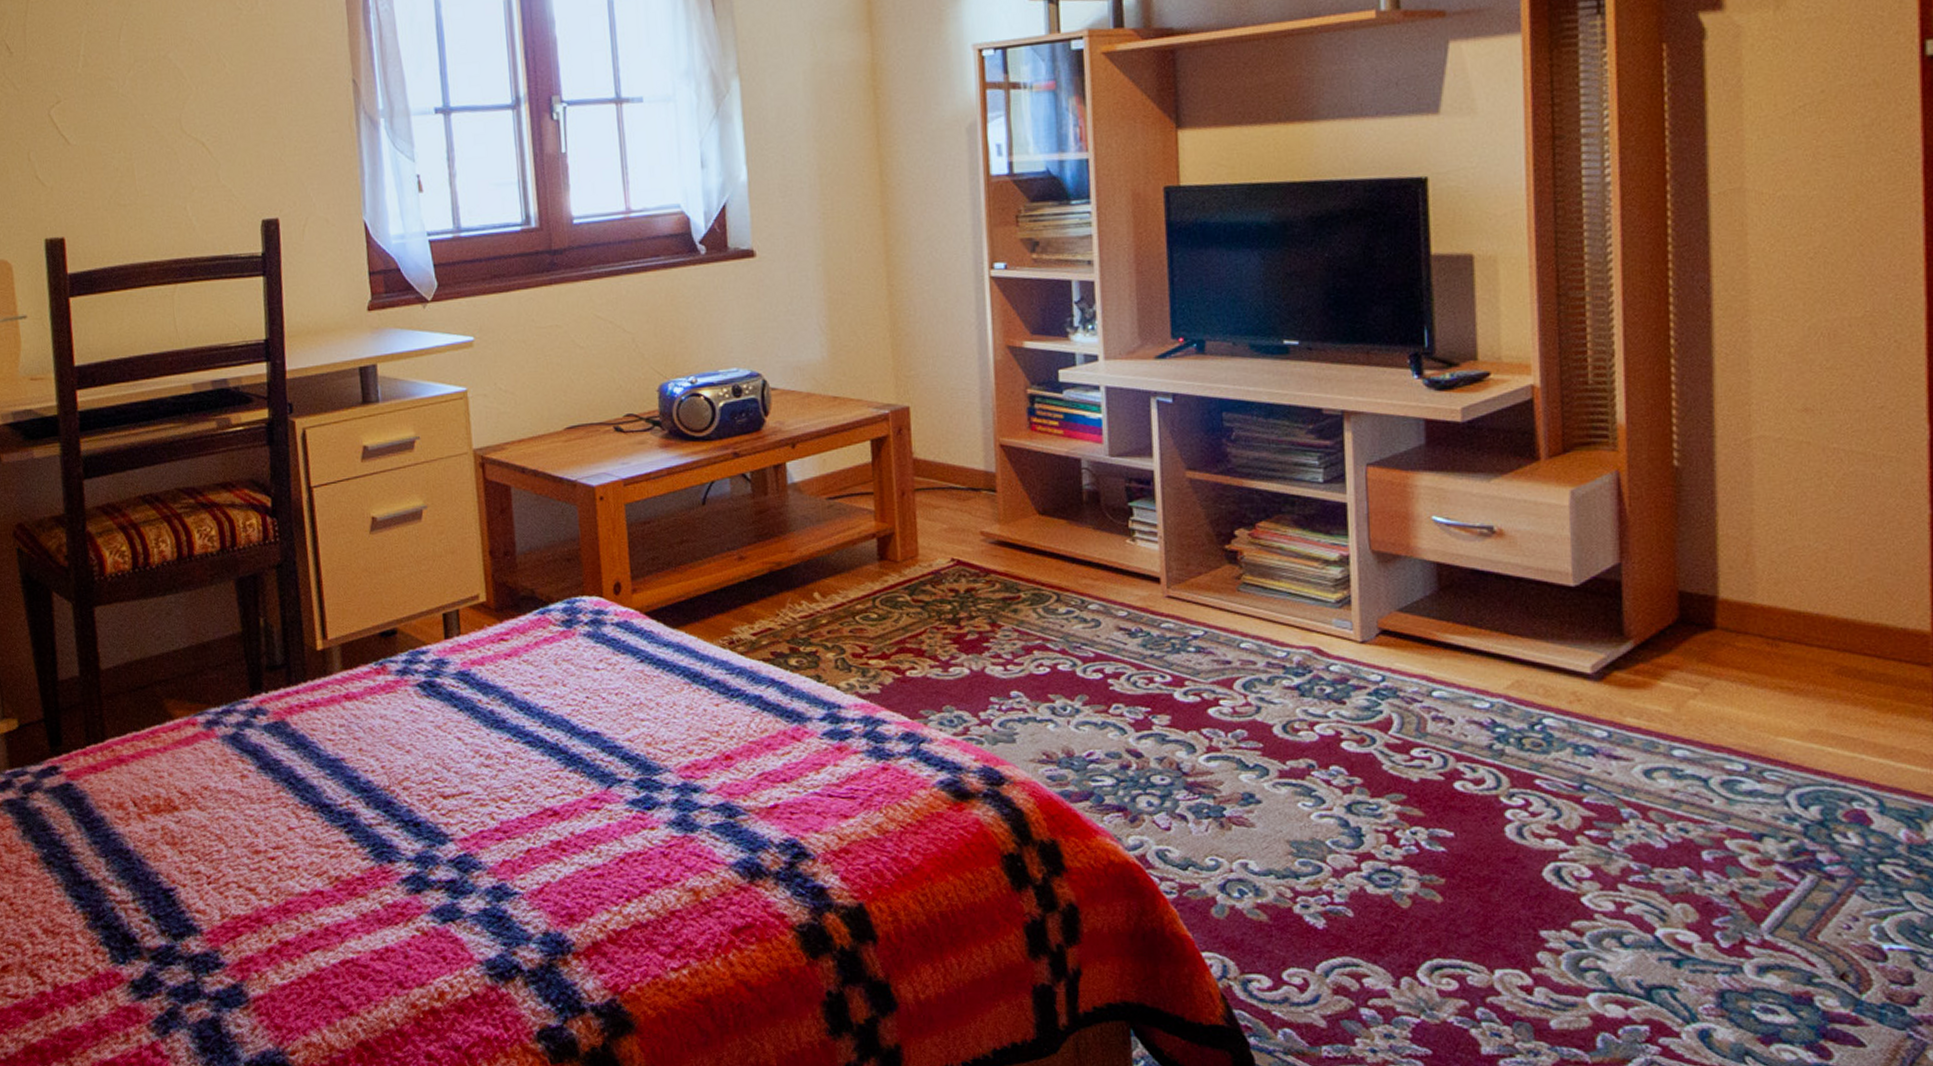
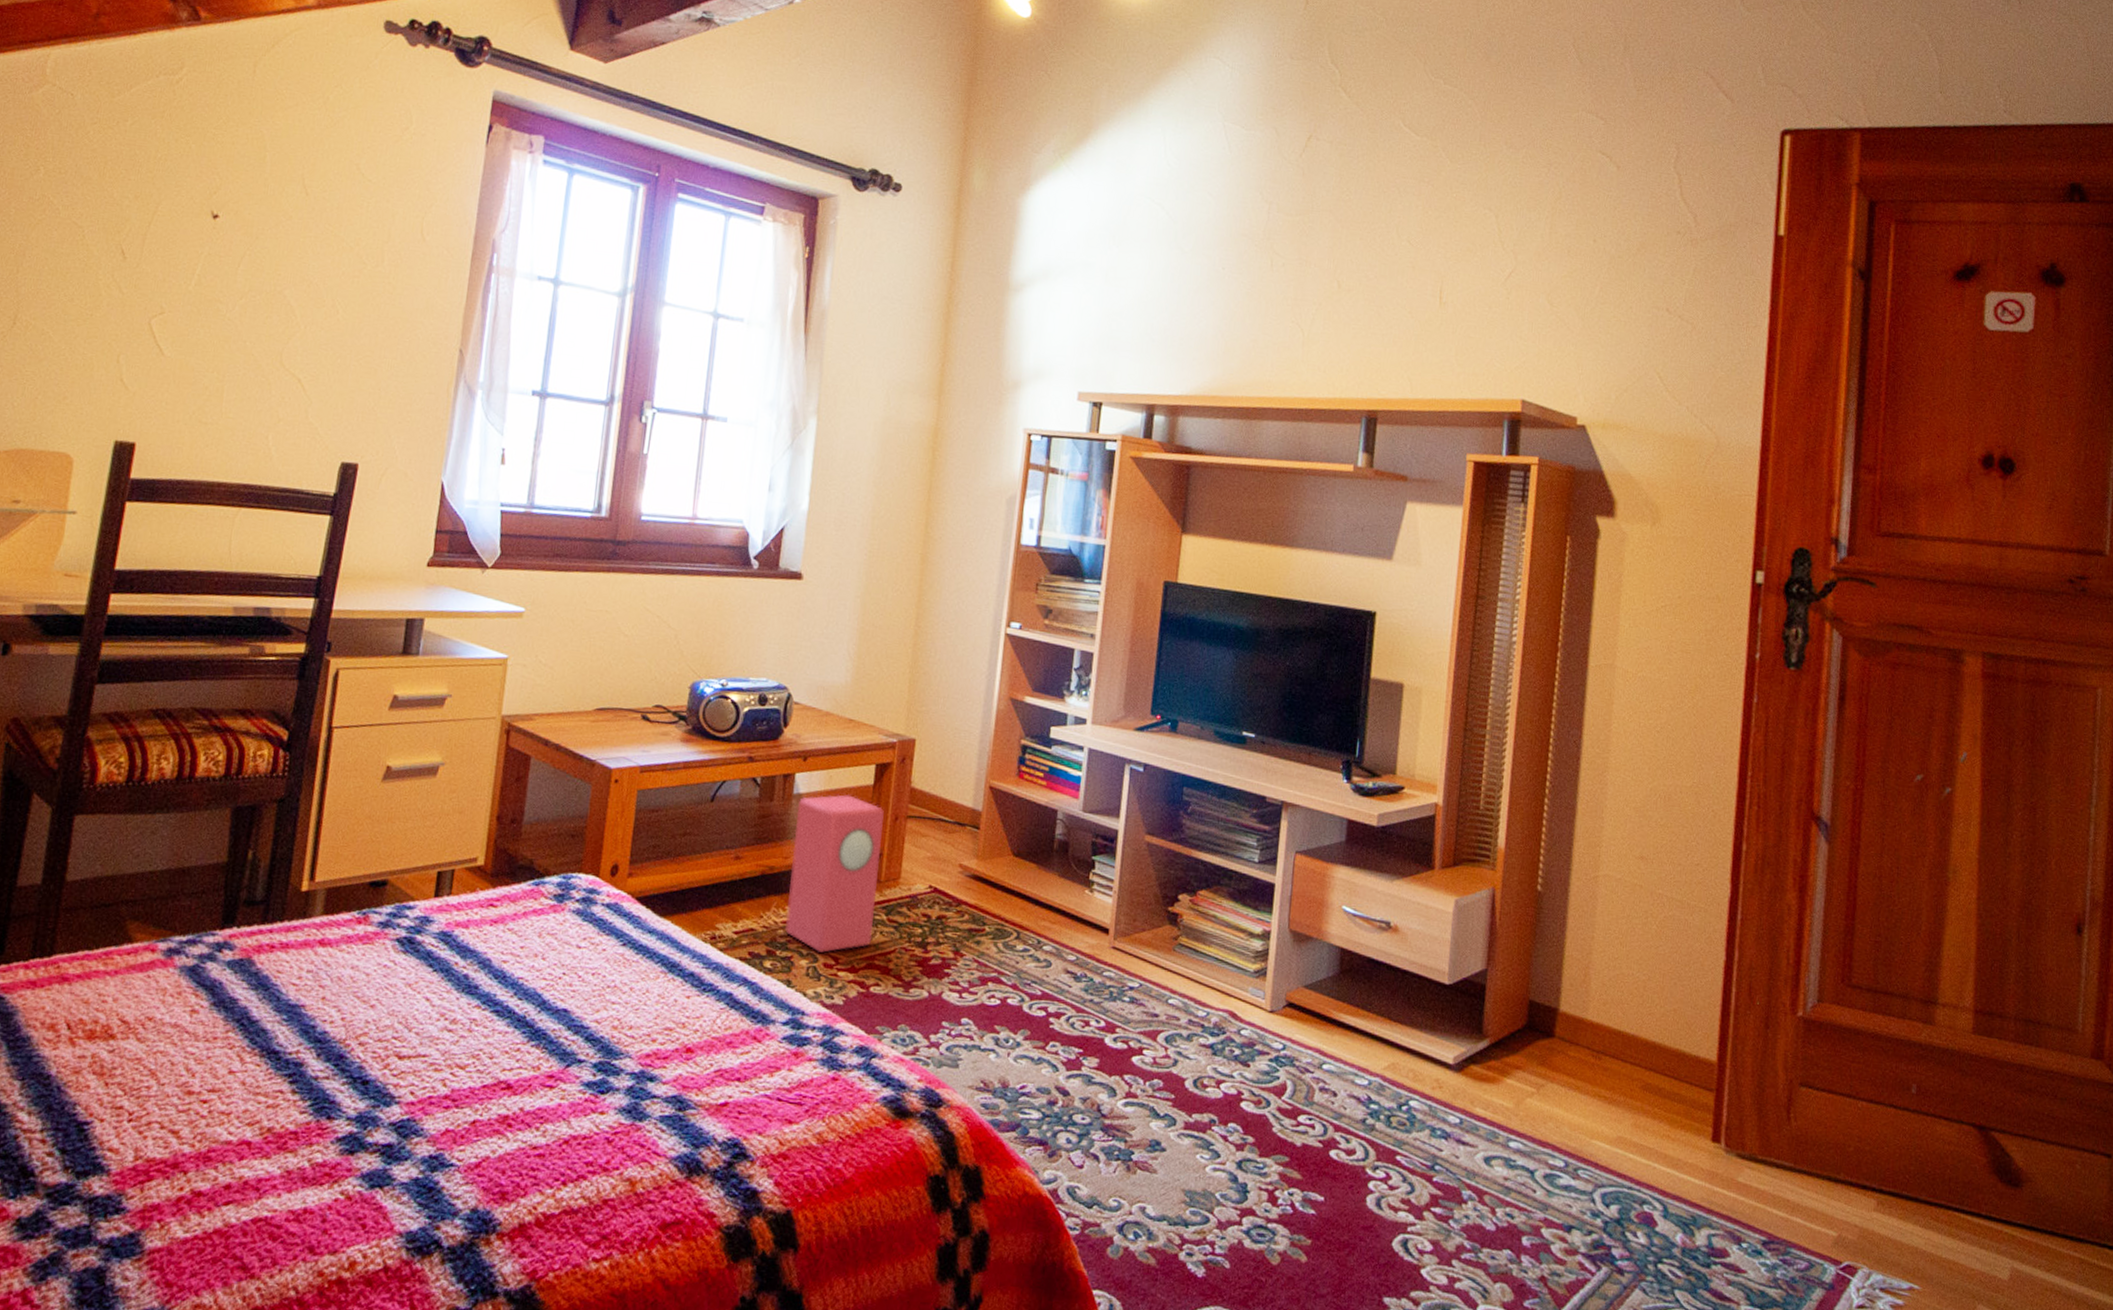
speaker: none [794,476,898,643] -> present [785,794,884,953]

